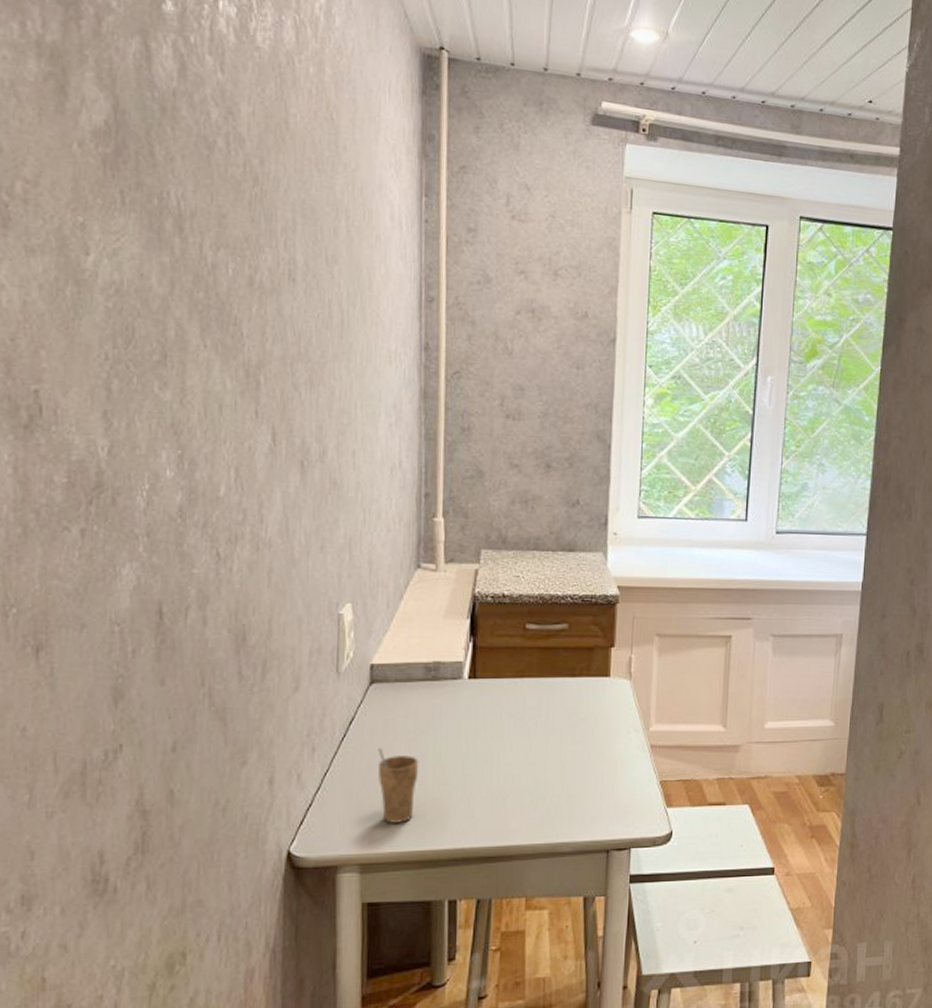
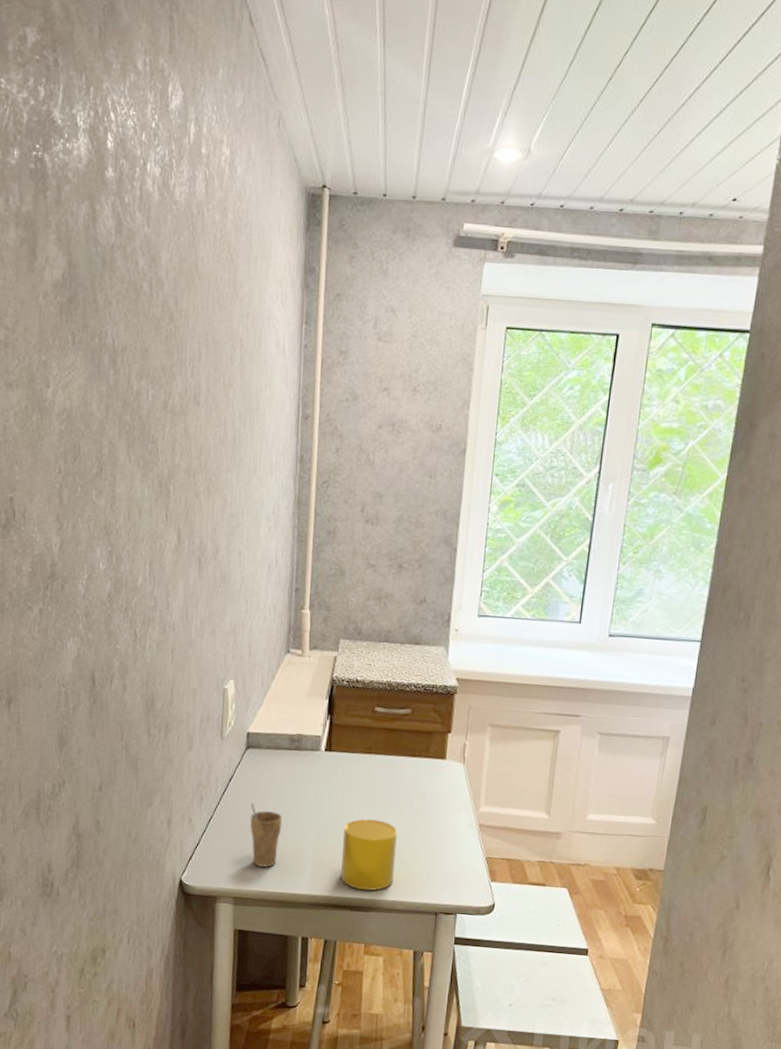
cup: none [493,752,559,835] -> present [341,819,398,891]

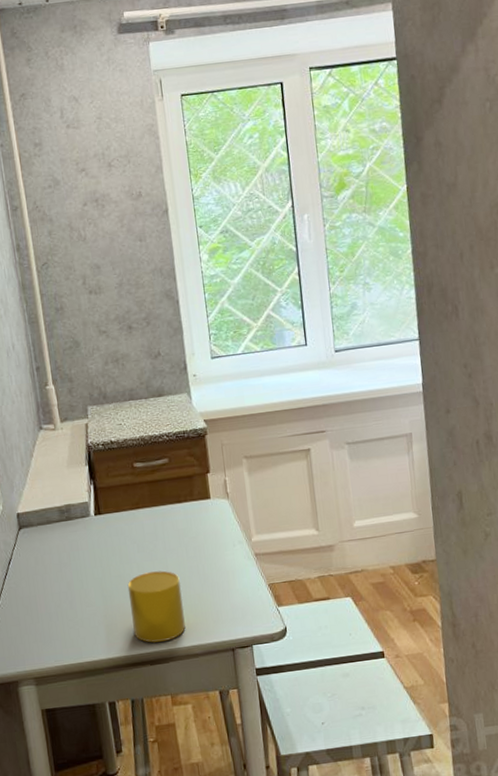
cup: present [250,803,283,867] -> none [33,580,69,642]

